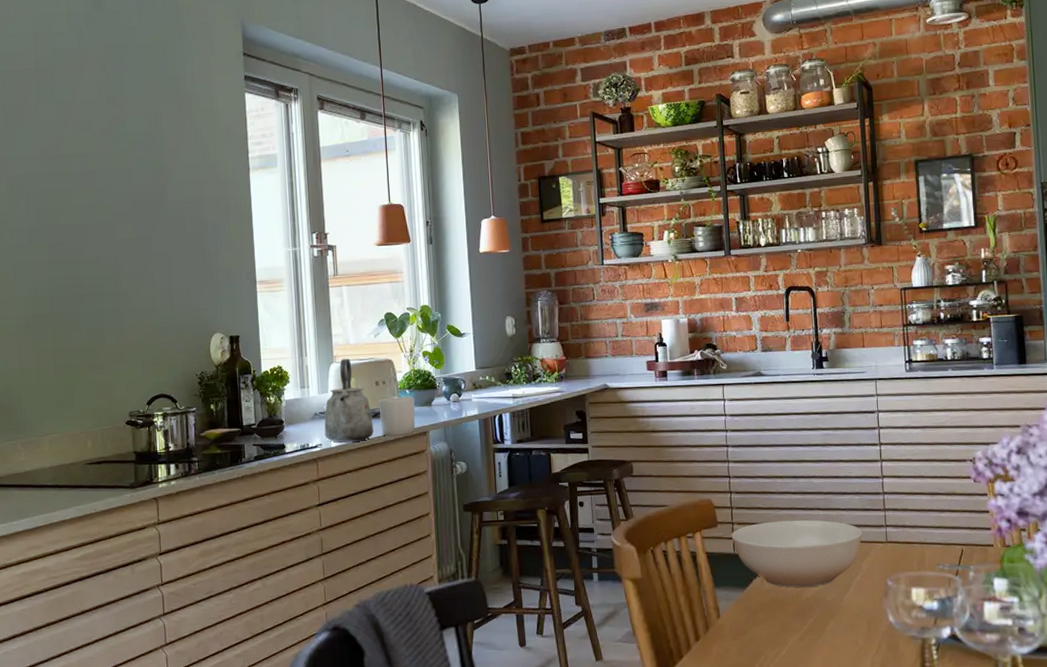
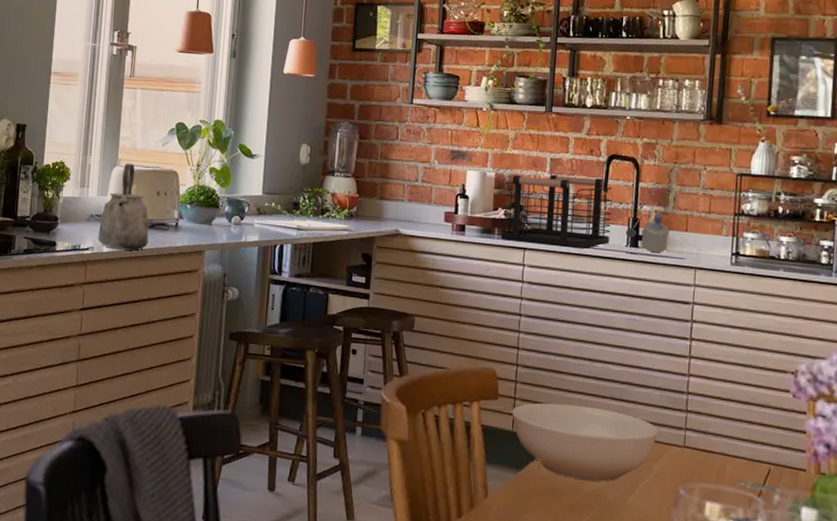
mug: present [378,396,415,437] -> none [156,209,195,252]
dish rack: none [697,310,798,380] -> present [501,175,613,249]
soap dispenser: none [825,334,849,371] -> present [641,213,670,253]

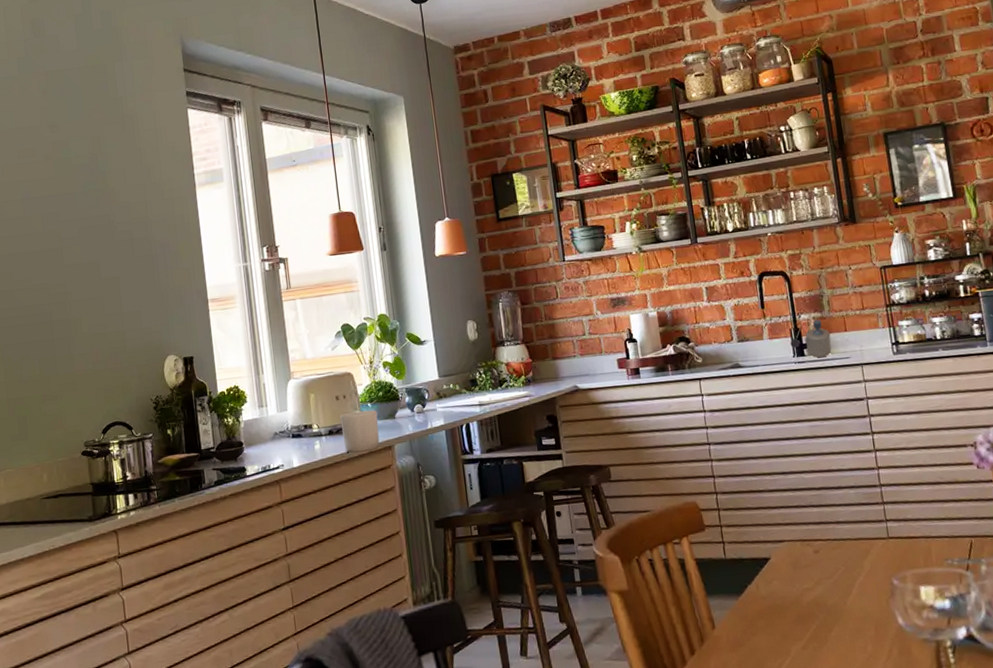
kettle: present [97,163,149,251] -> none [285,373,337,462]
mug: none [156,209,195,252] -> present [340,410,380,453]
dish rack: present [501,175,613,249] -> none [668,297,778,375]
bowl: present [512,403,658,482] -> none [721,518,862,593]

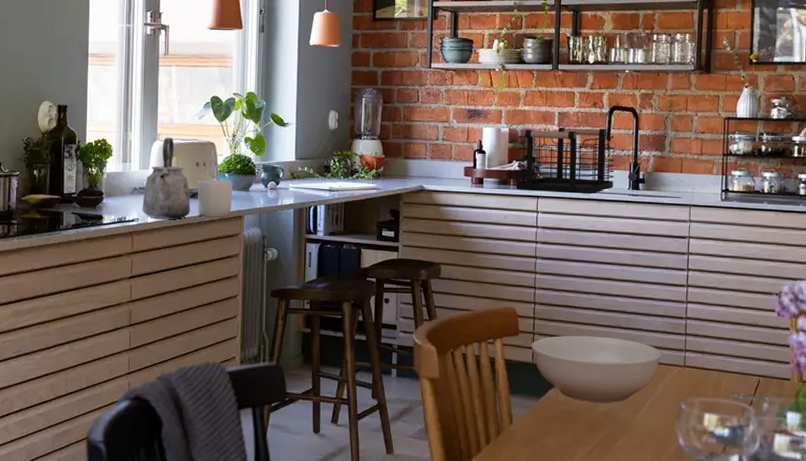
kettle: none [285,373,337,462] -> present [142,137,191,219]
dish rack: none [668,297,778,375] -> present [516,128,615,194]
bowl: none [721,518,862,593] -> present [531,335,661,403]
soap dispenser: present [805,319,832,358] -> none [642,158,667,194]

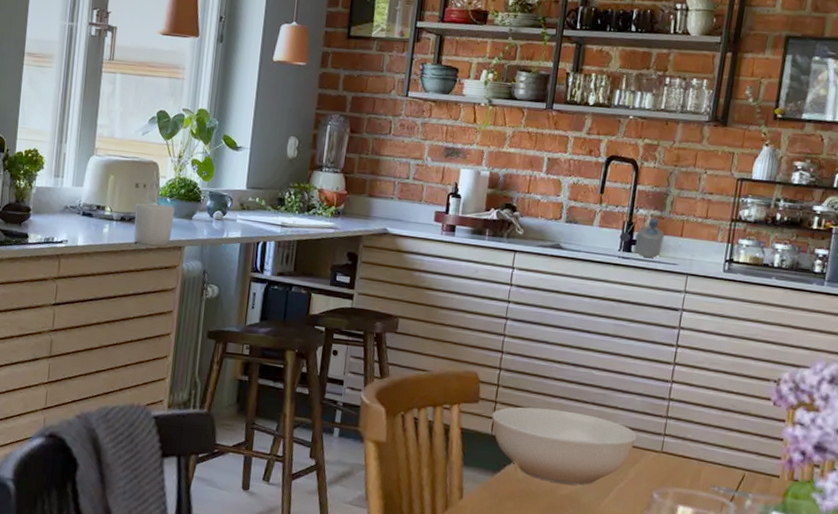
kettle: present [142,137,191,219] -> none [72,152,127,245]
dish rack: present [516,128,615,194] -> none [492,175,609,253]
soap dispenser: none [642,158,667,194] -> present [634,217,665,258]

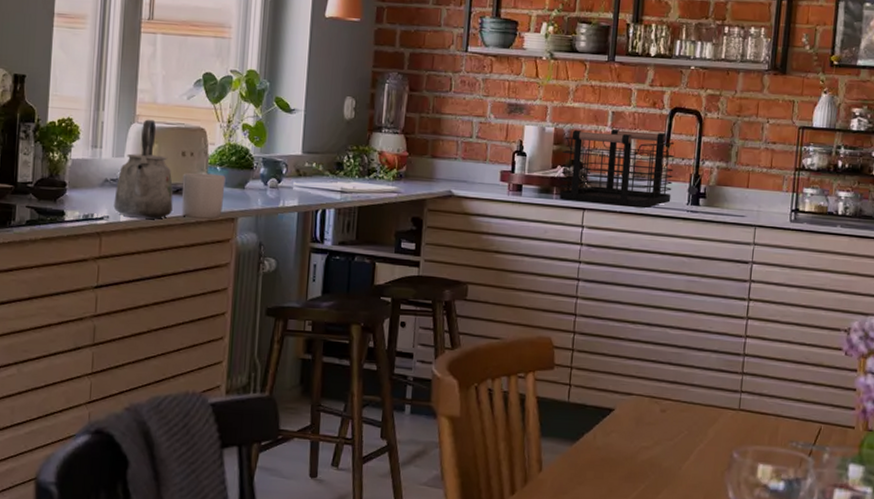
kettle: none [72,152,127,245] -> present [113,119,174,219]
dish rack: none [492,175,609,253] -> present [560,129,675,209]
bowl: present [492,407,637,486] -> none [568,371,714,450]
soap dispenser: present [634,217,665,258] -> none [702,169,731,211]

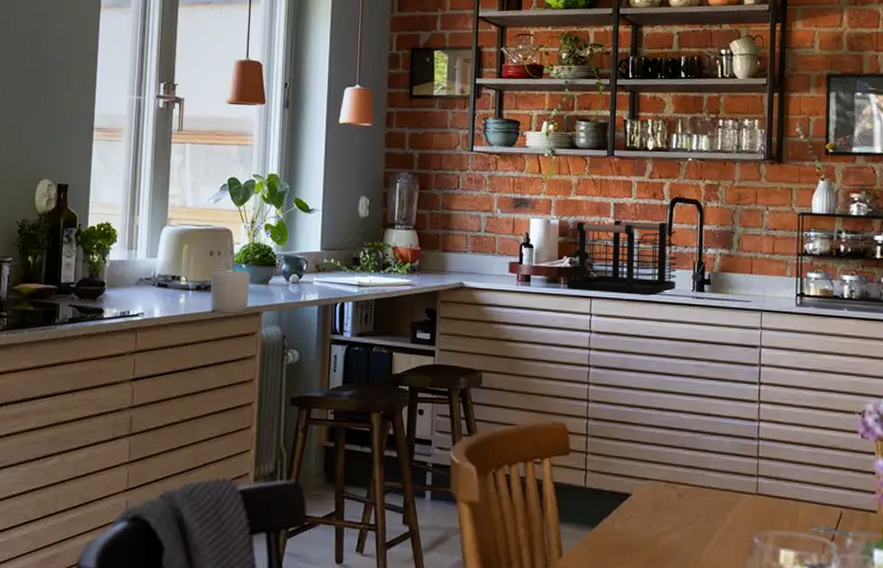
kettle: present [113,119,174,219] -> none [148,222,203,315]

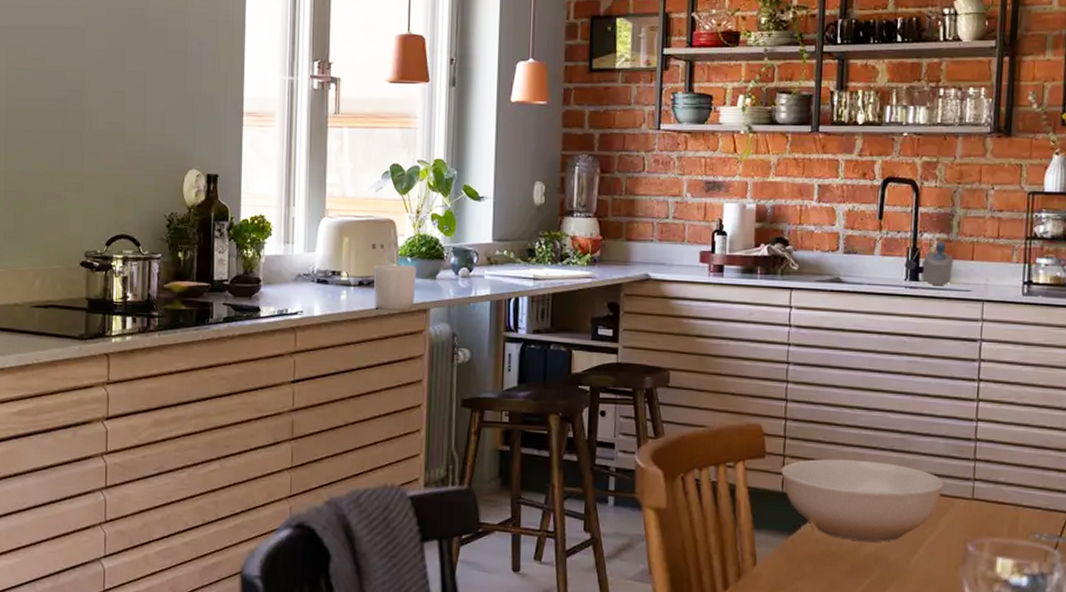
dish rack: present [567,220,678,296] -> none [764,204,889,286]
bowl: none [584,456,731,535] -> present [781,458,944,543]
soap dispenser: none [707,256,735,297] -> present [922,241,954,286]

